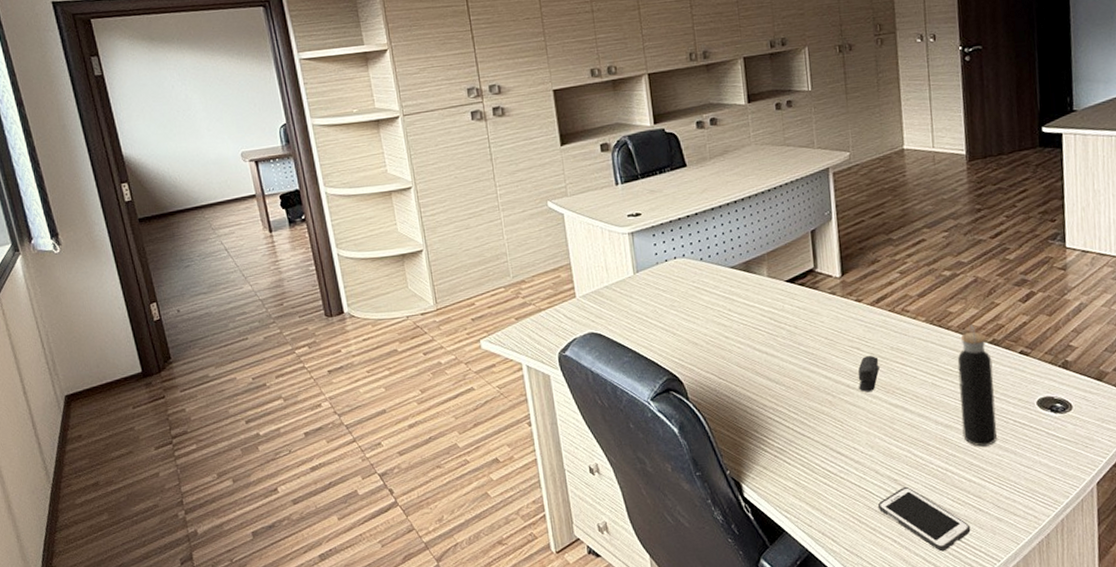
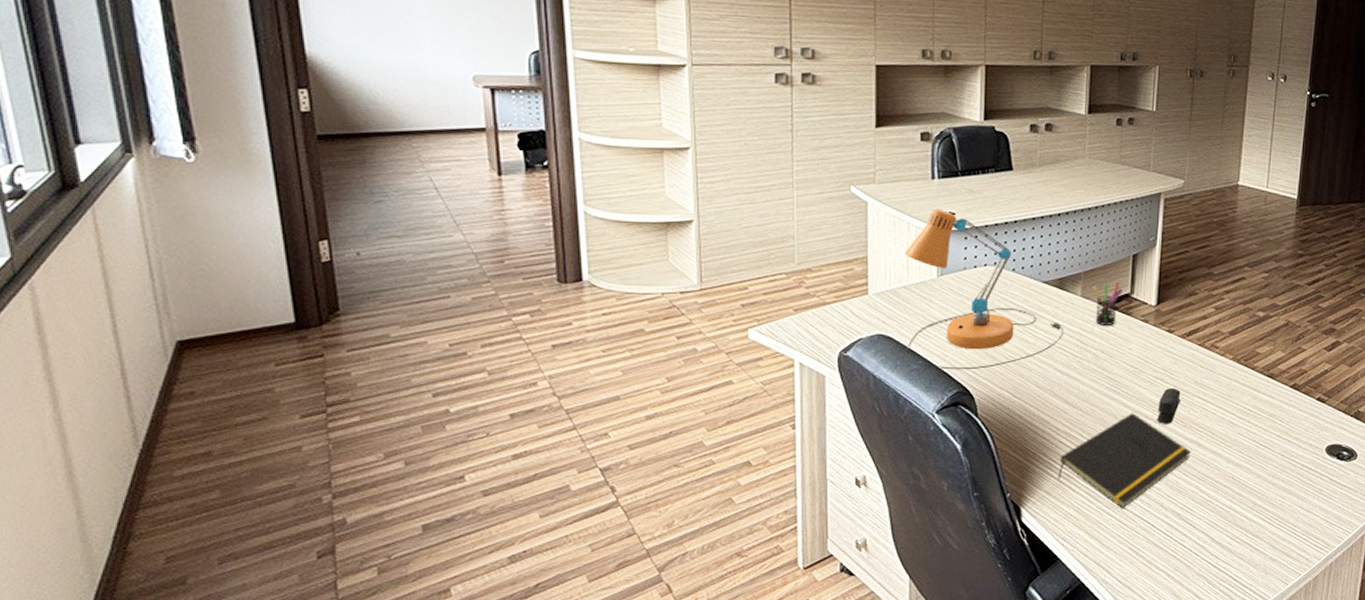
desk lamp: none [602,211,757,360] -> present [904,208,1064,370]
notepad: none [771,384,898,479] -> present [1057,413,1191,509]
pen holder: none [777,258,806,302] -> present [1092,281,1122,325]
cell phone: present [877,486,971,552] -> none [1157,521,1245,588]
water bottle: present [957,325,997,447] -> none [1251,367,1290,488]

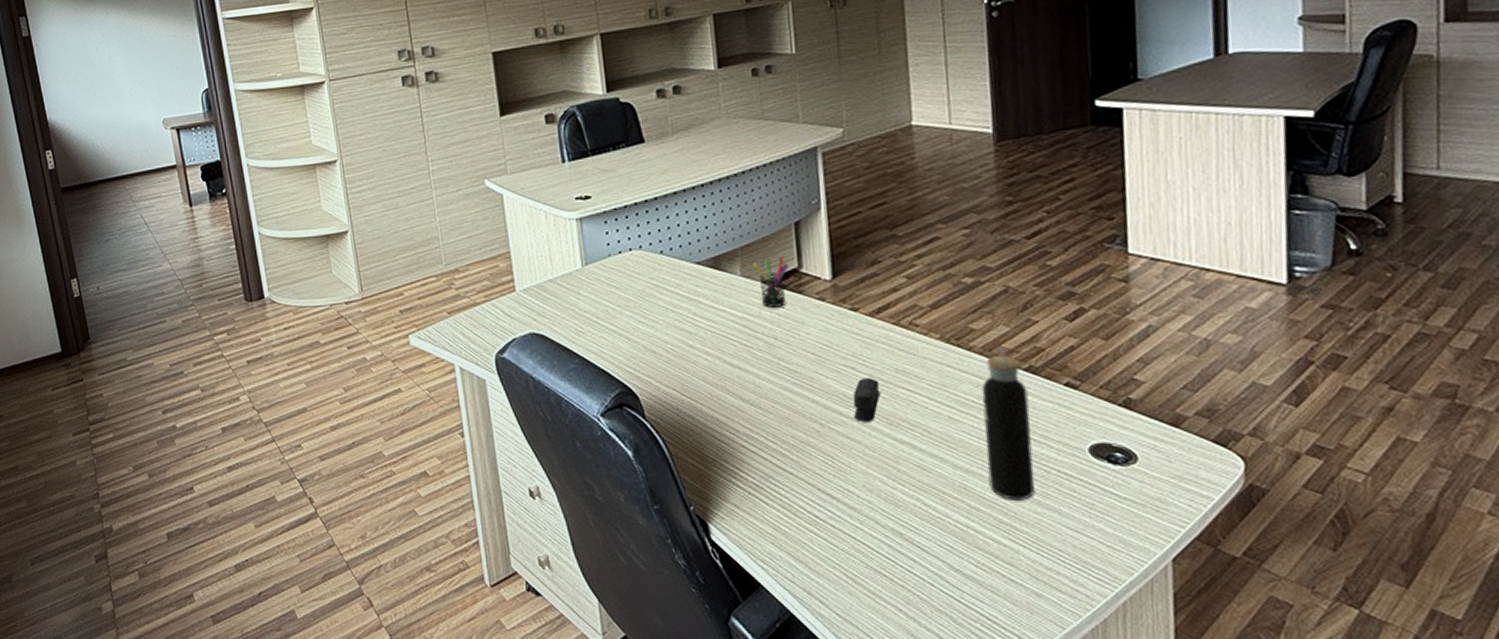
desk lamp: present [904,208,1064,370] -> none [546,193,728,368]
notepad: present [1057,413,1191,509] -> none [744,410,904,527]
water bottle: none [1251,367,1290,488] -> present [981,346,1035,501]

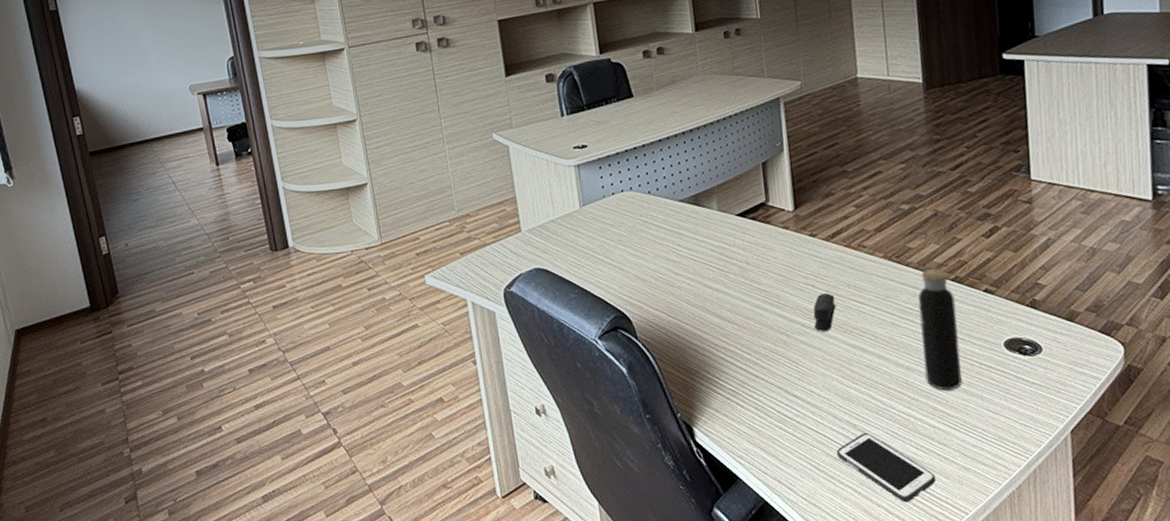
pen holder: present [752,255,789,308] -> none [727,191,758,237]
cell phone: none [877,543,1000,629] -> present [836,432,936,503]

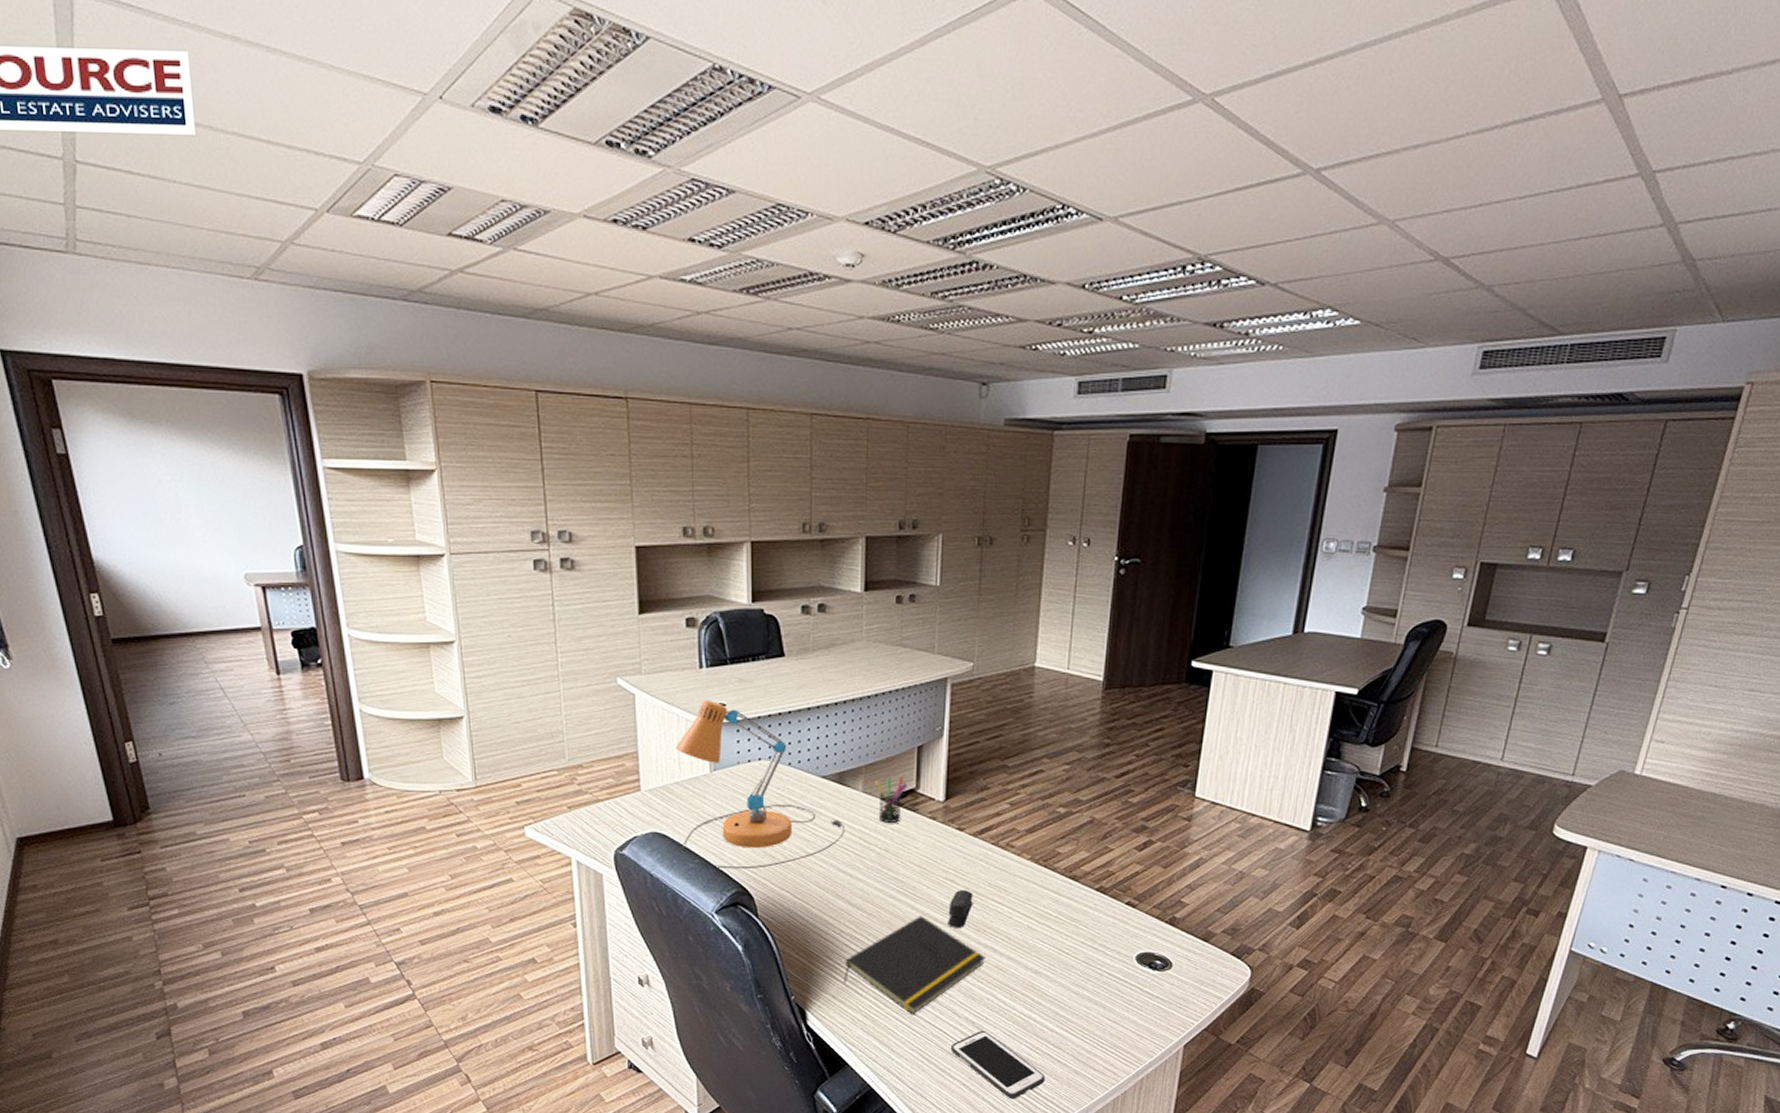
desk lamp: none [547,143,707,296] -> present [675,699,846,870]
notepad: none [723,322,856,423] -> present [843,916,985,1016]
pen holder: none [727,191,758,237] -> present [874,775,907,823]
water bottle: present [918,261,962,391] -> none [1052,869,1096,997]

